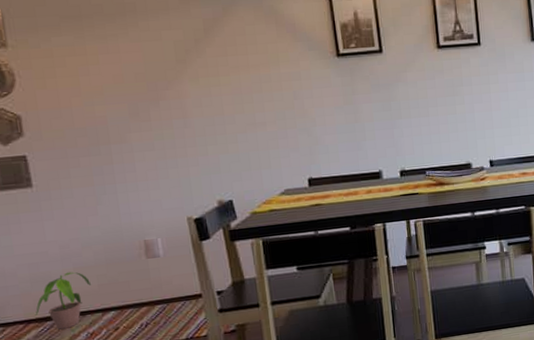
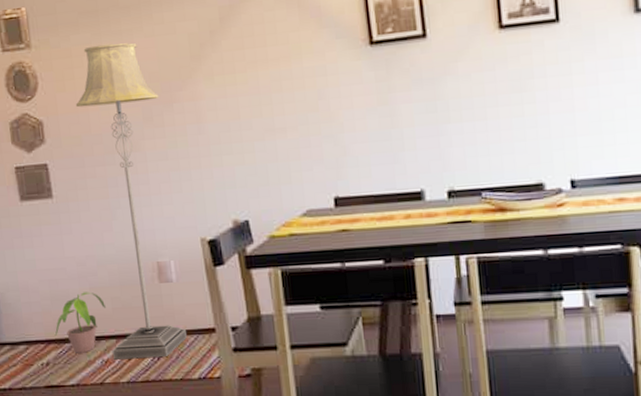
floor lamp: none [57,46,174,331] -> present [75,43,187,360]

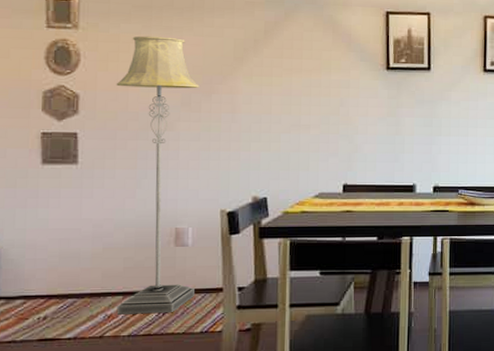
potted plant: present [54,291,107,353] -> none [57,251,118,308]

